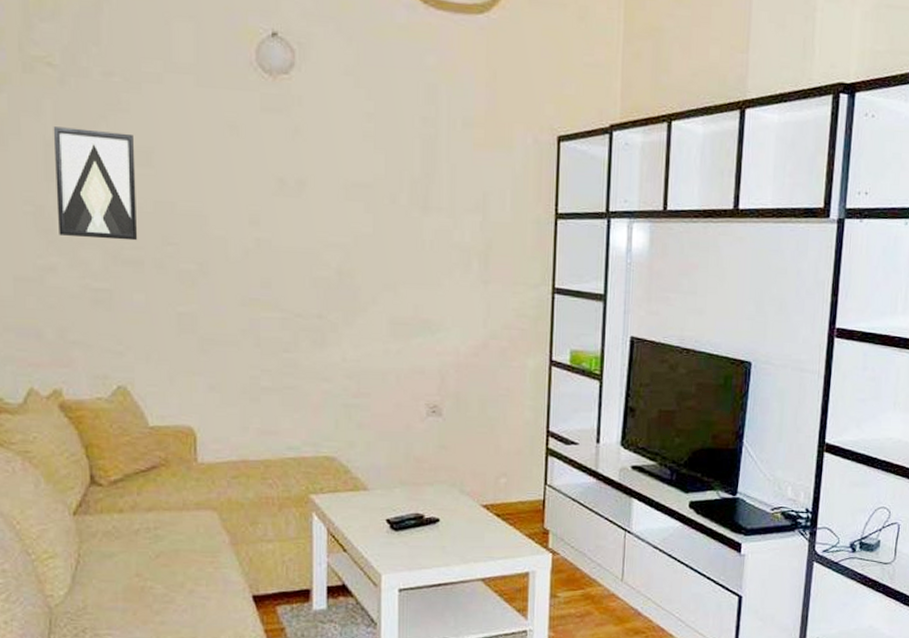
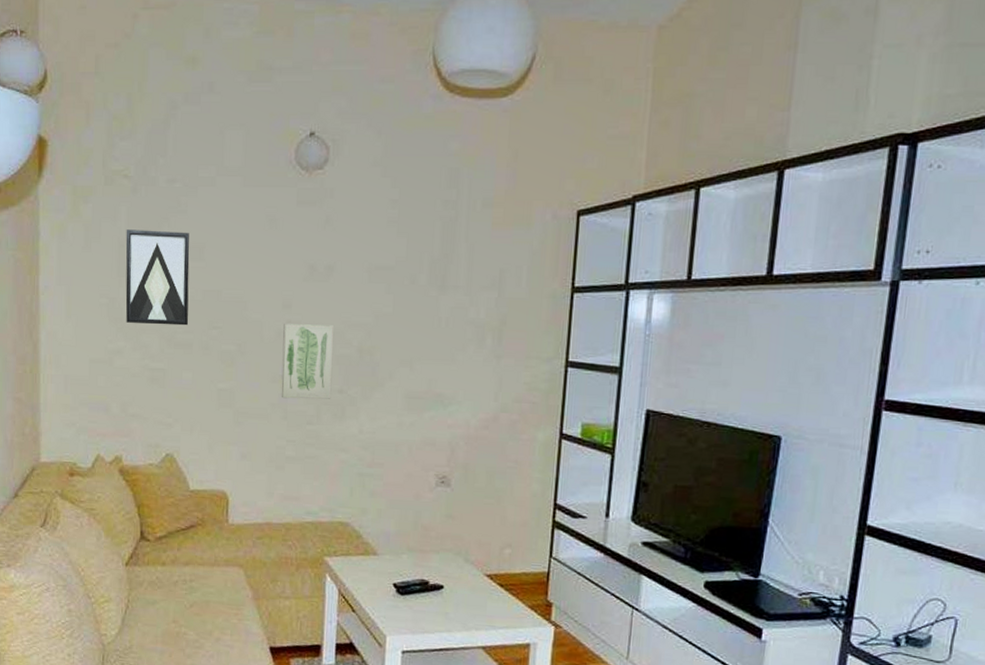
wall art: none [252,242,310,325] -> present [281,324,334,399]

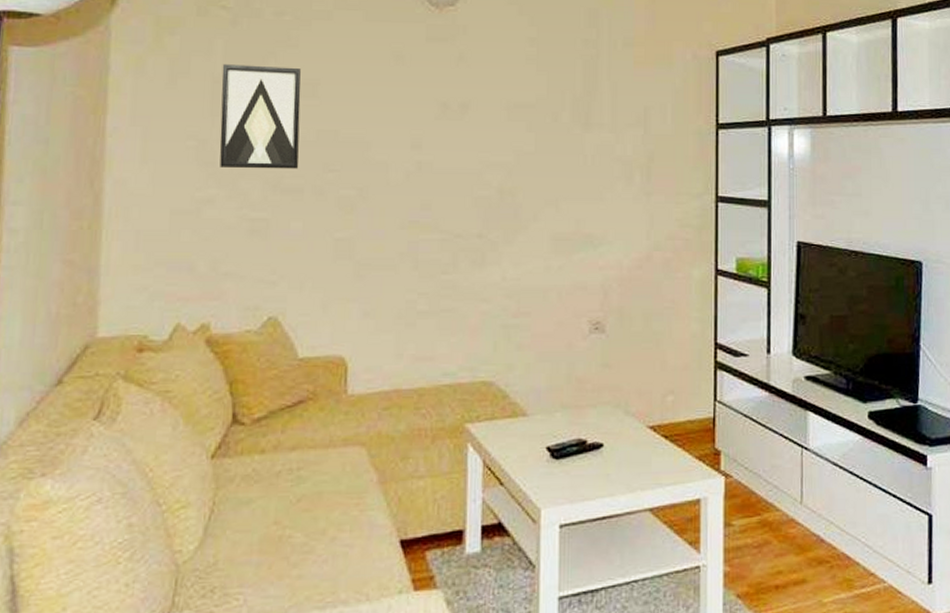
wall art: present [281,324,334,399] -> none [410,165,471,246]

